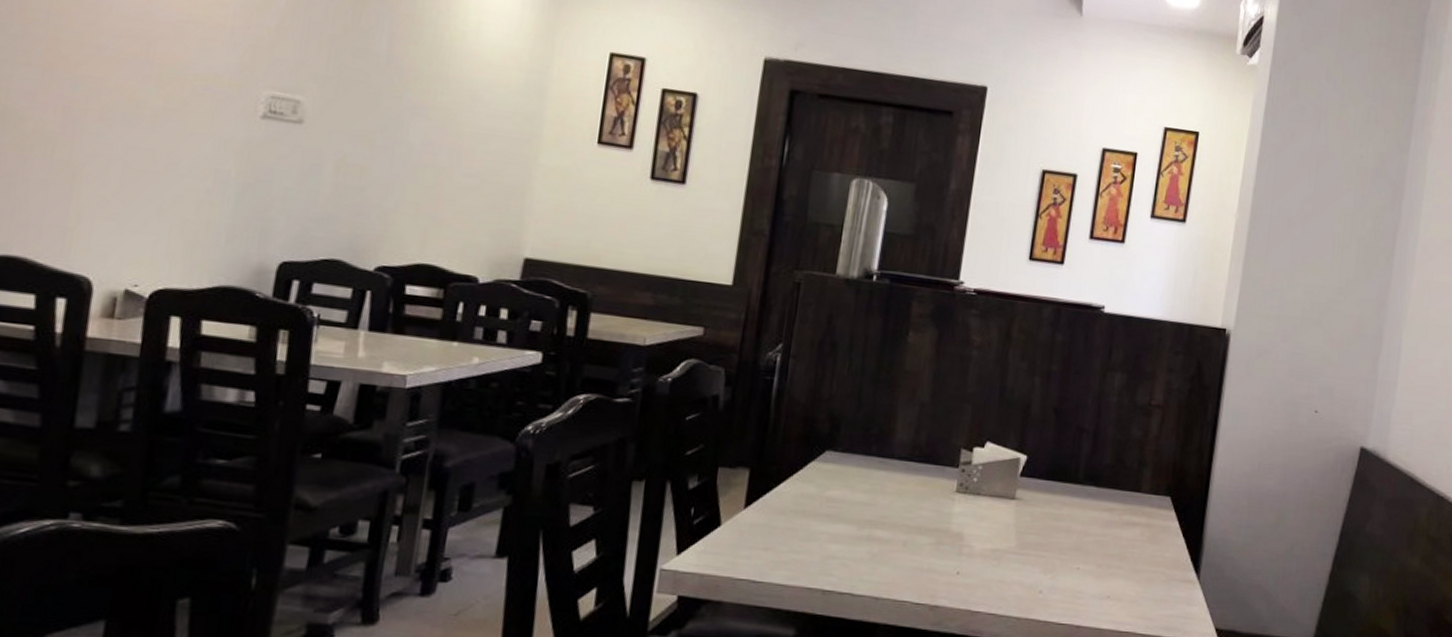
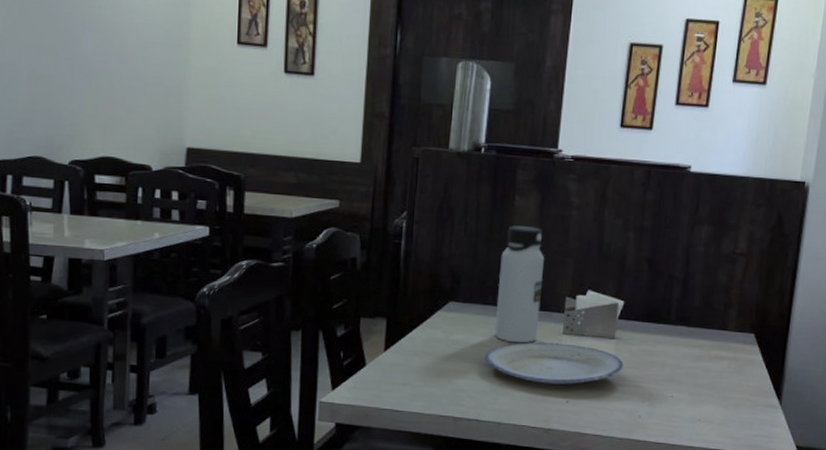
plate: none [862,501,1024,553] -> present [484,342,624,385]
water bottle: none [876,364,939,503] -> present [494,225,544,344]

